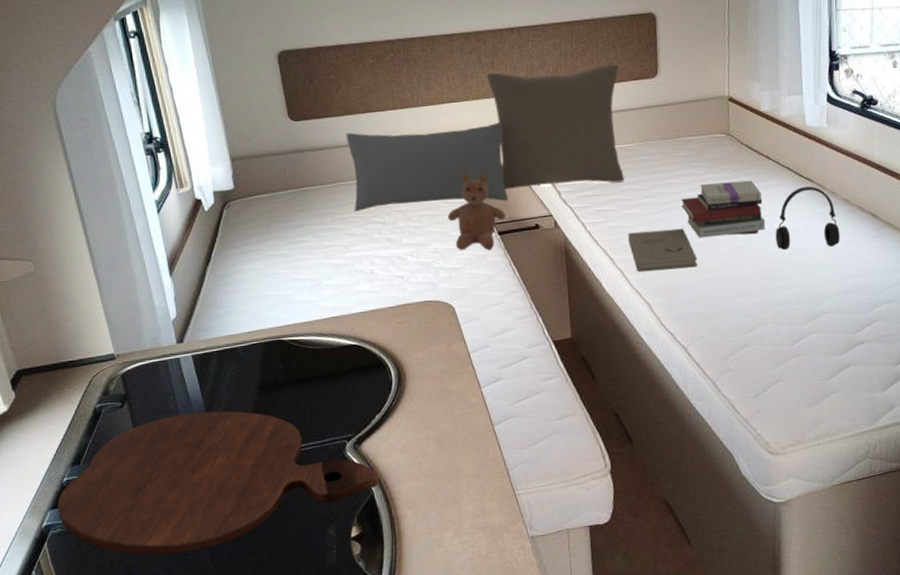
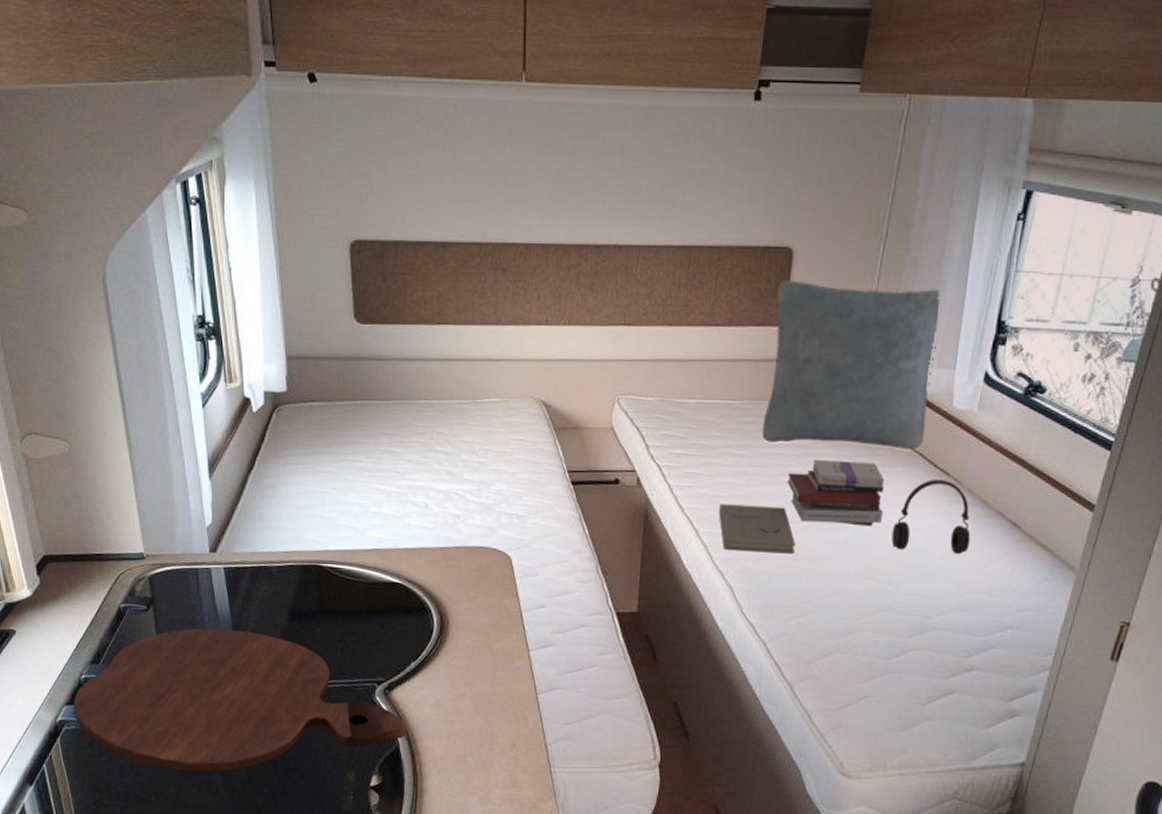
pillow: present [345,122,509,212] -> none [415,344,593,448]
stuffed animal: present [448,173,506,251] -> none [517,410,583,500]
pillow: present [487,64,624,189] -> none [584,296,739,444]
pillow: none [648,32,788,175] -> present [762,279,942,450]

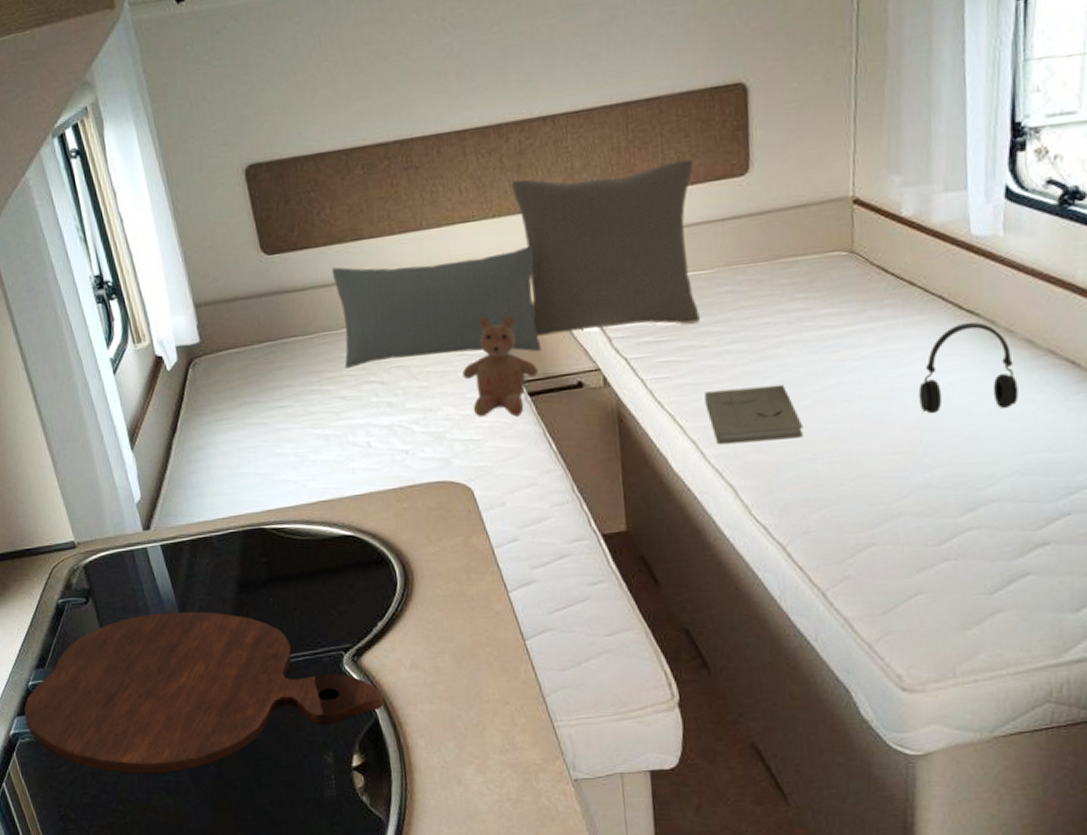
pillow: none [415,344,593,448] -> present [331,247,542,369]
stuffed animal: none [517,410,583,500] -> present [462,315,538,417]
pillow: none [584,296,739,444] -> present [512,159,700,336]
pillow: present [762,279,942,450] -> none [735,98,942,312]
books: present [787,460,885,527] -> none [780,315,905,398]

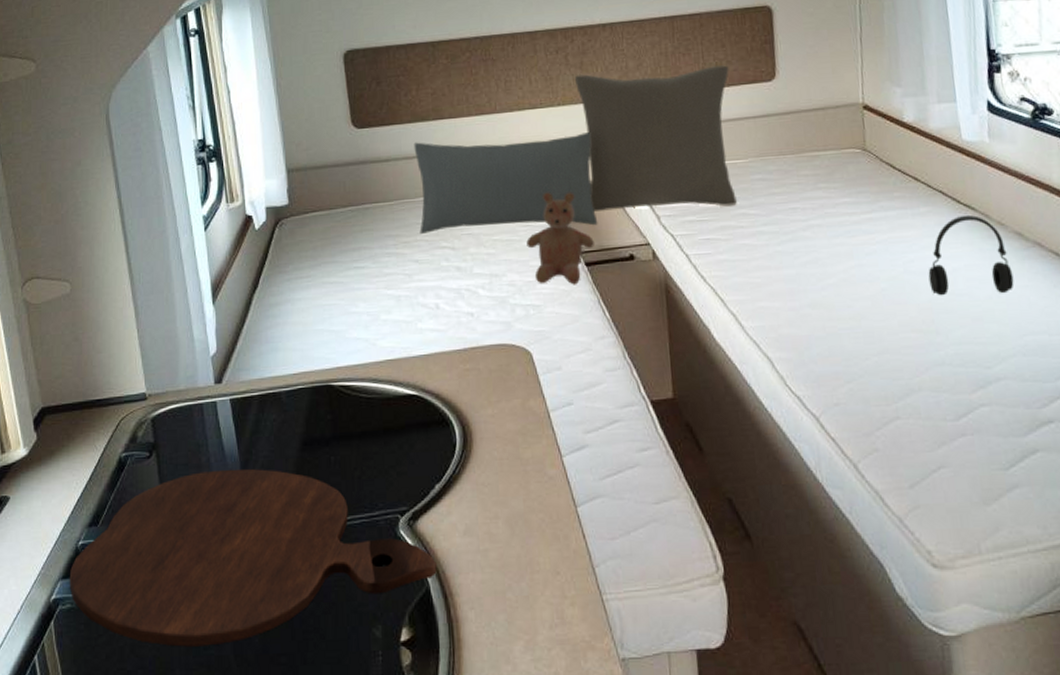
book: present [704,384,804,444] -> none [742,264,830,317]

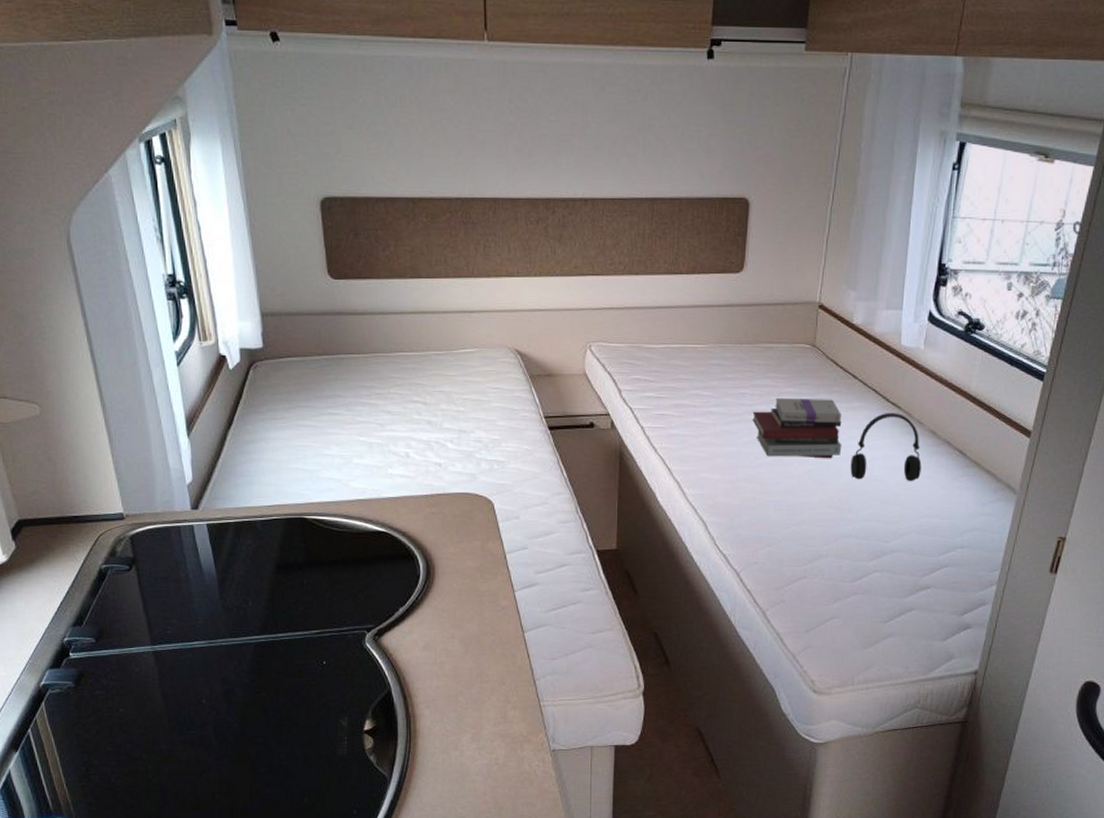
cutting board: present [69,469,437,647] -> none [56,584,398,728]
pillow: present [413,132,598,234] -> none [390,298,564,394]
stuffed animal: present [526,192,594,284] -> none [495,358,558,445]
pillow: present [575,65,737,212] -> none [553,248,701,386]
books: none [807,206,916,277] -> present [752,398,842,459]

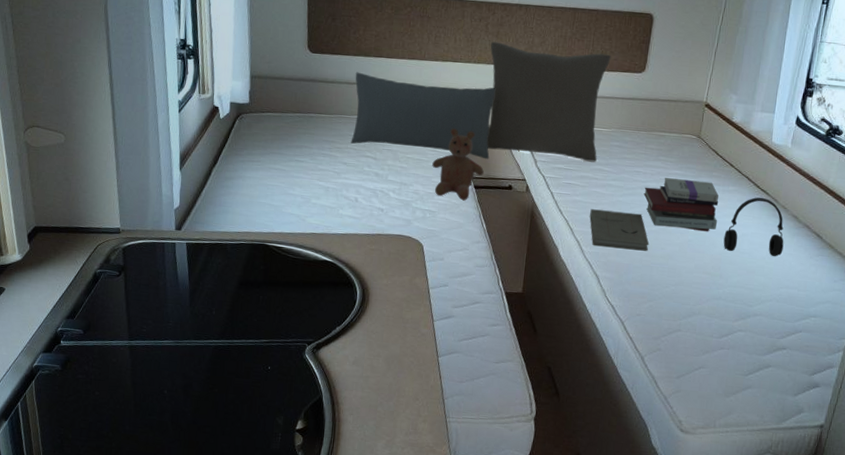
pillow: none [390,298,564,394] -> present [350,72,496,160]
stuffed animal: none [495,358,558,445] -> present [432,128,484,200]
pillow: none [553,248,701,386] -> present [486,41,611,162]
book: none [690,443,763,488] -> present [589,209,650,251]

